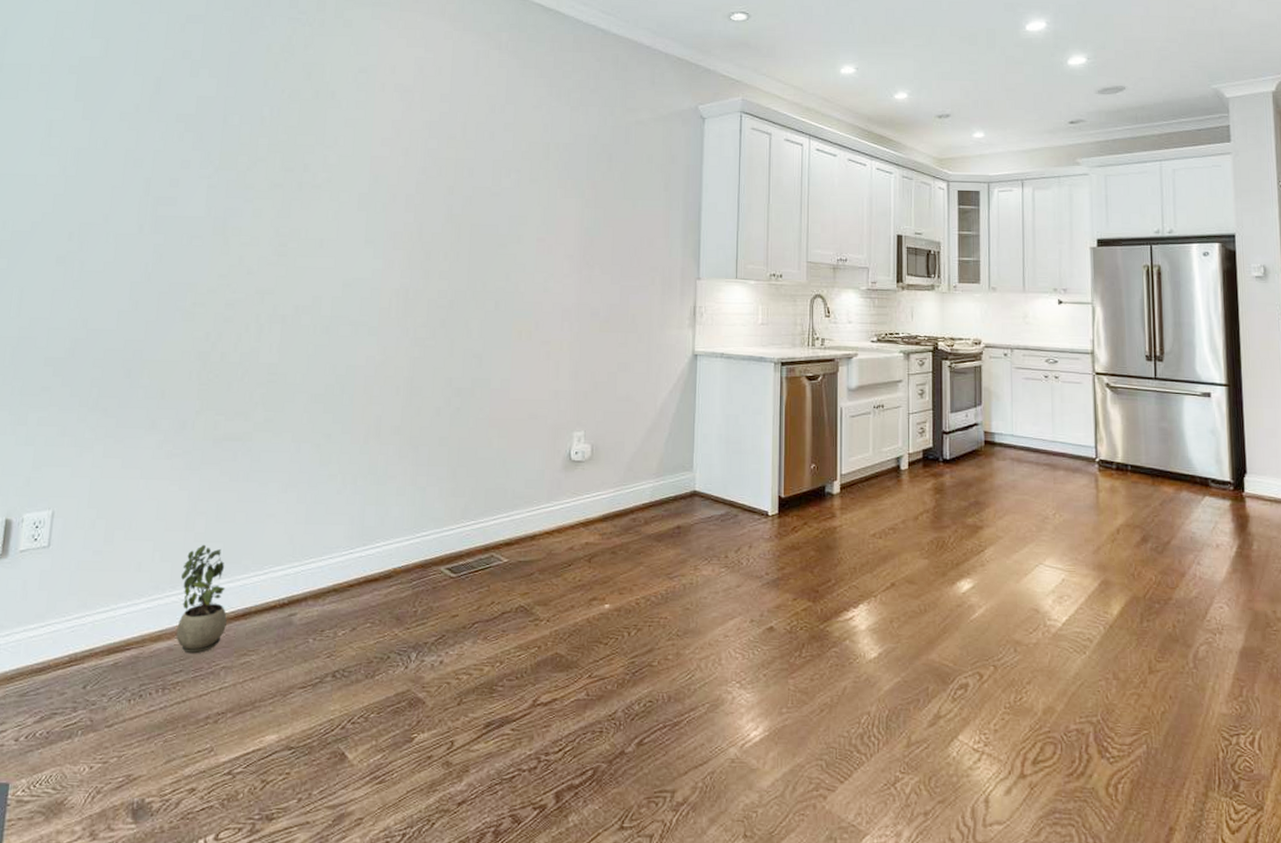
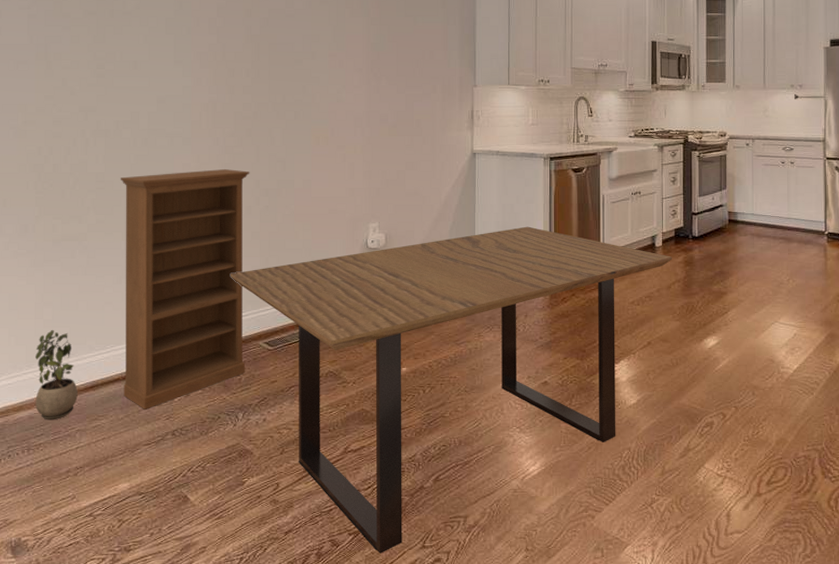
bookshelf: none [279,364,442,645] -> present [120,169,250,410]
dining table: none [412,441,921,834] -> present [231,226,673,554]

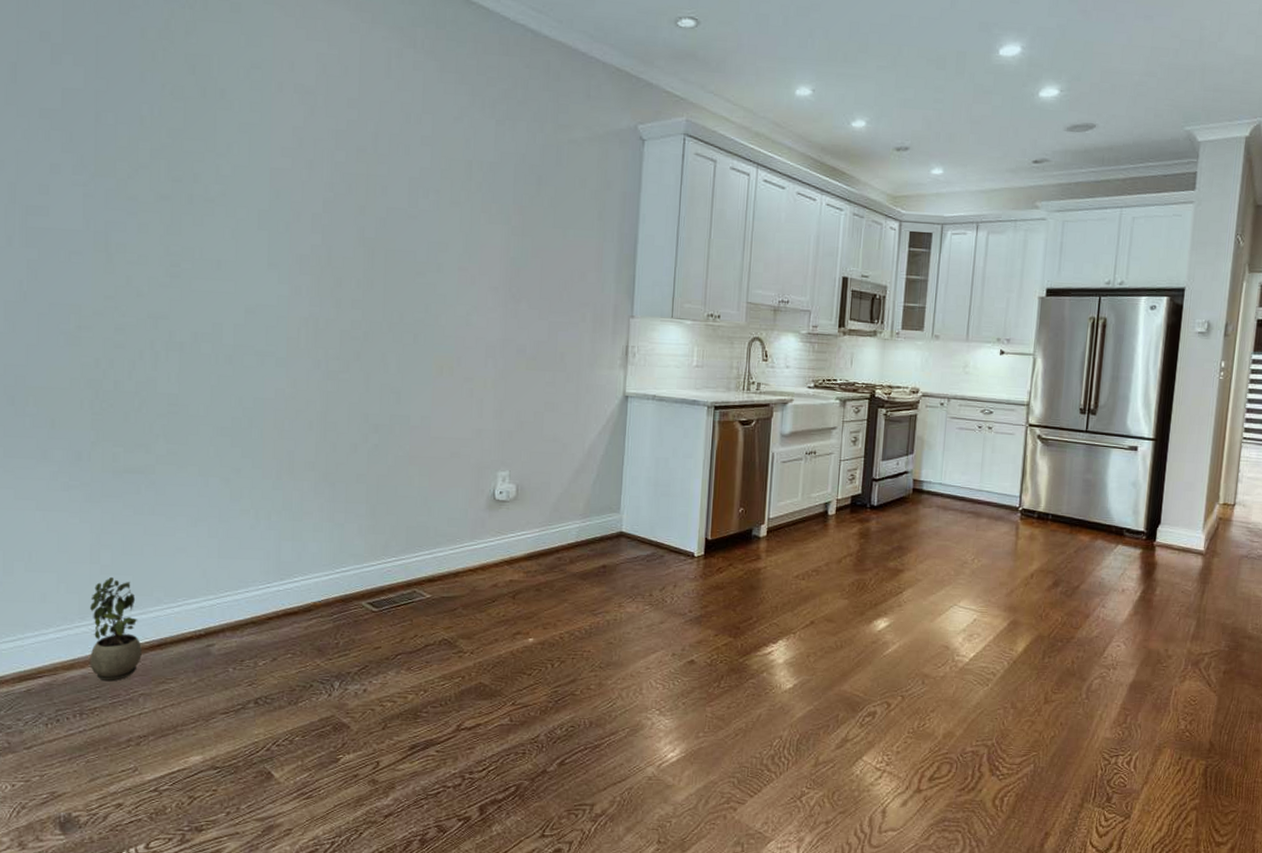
bookshelf: present [120,169,250,410] -> none [197,397,357,674]
dining table: present [231,226,673,554] -> none [330,484,847,842]

